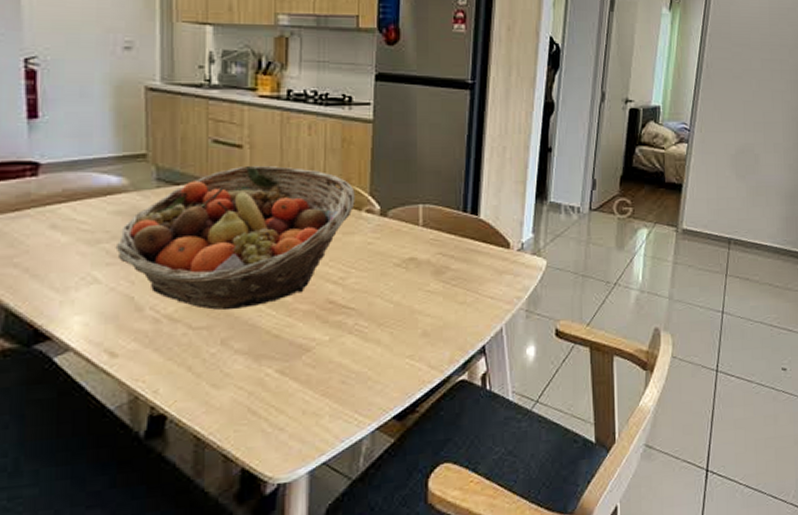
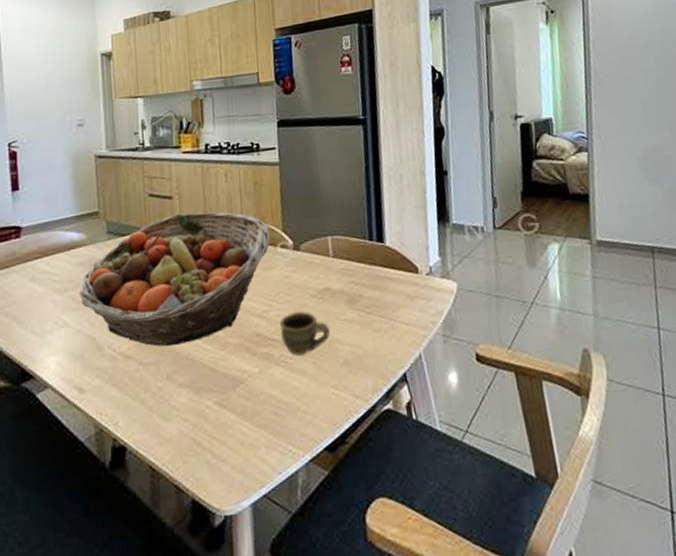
cup: none [356,280,410,325] -> present [279,311,330,356]

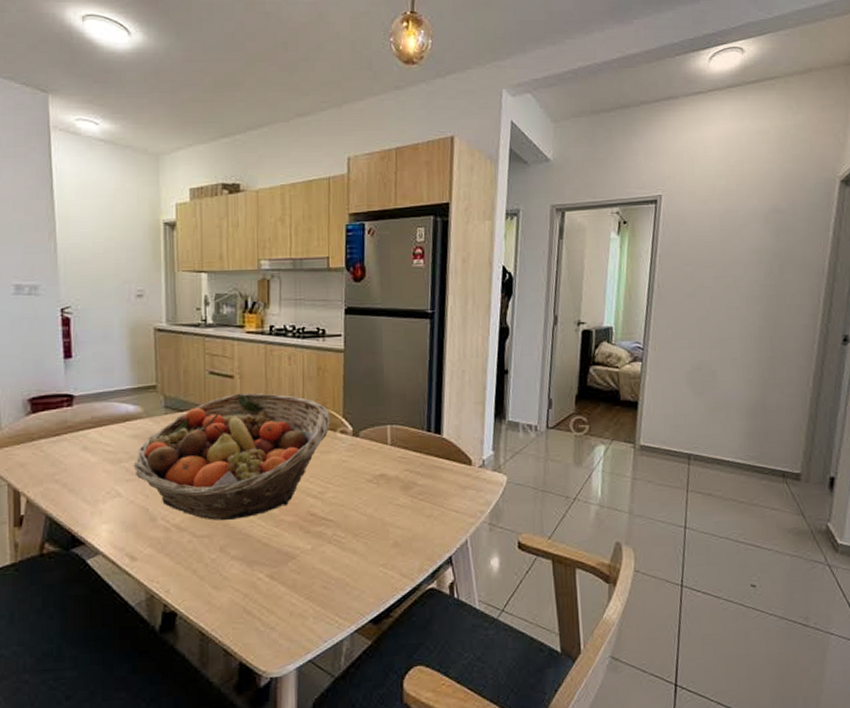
cup: present [279,311,330,356] -> none [334,495,382,536]

